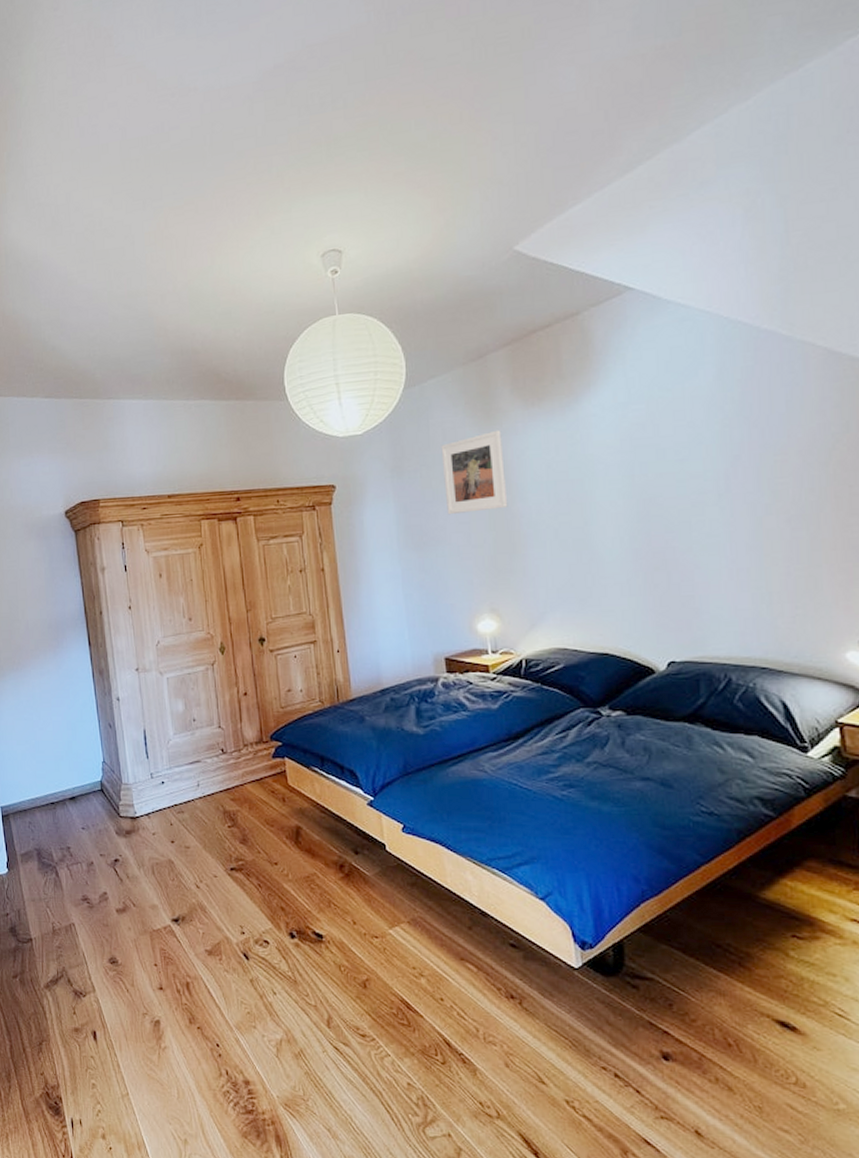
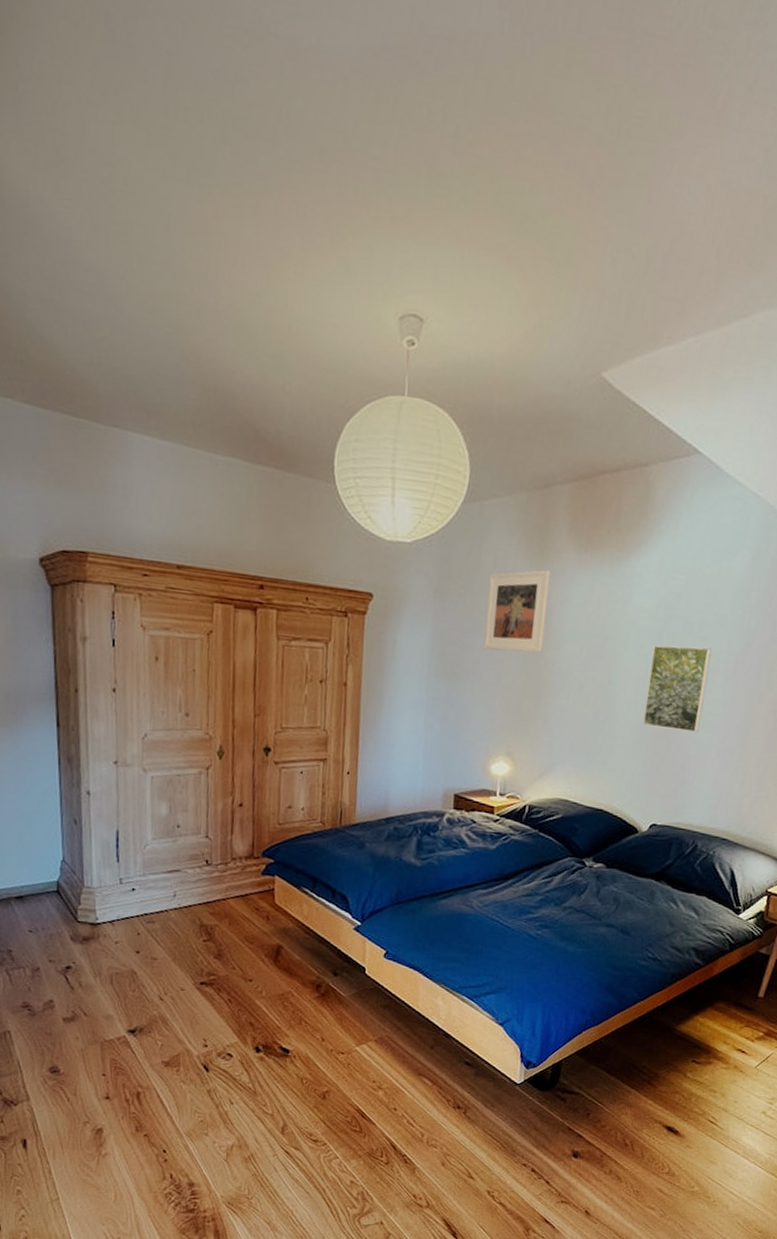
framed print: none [626,469,700,560] -> present [643,645,712,733]

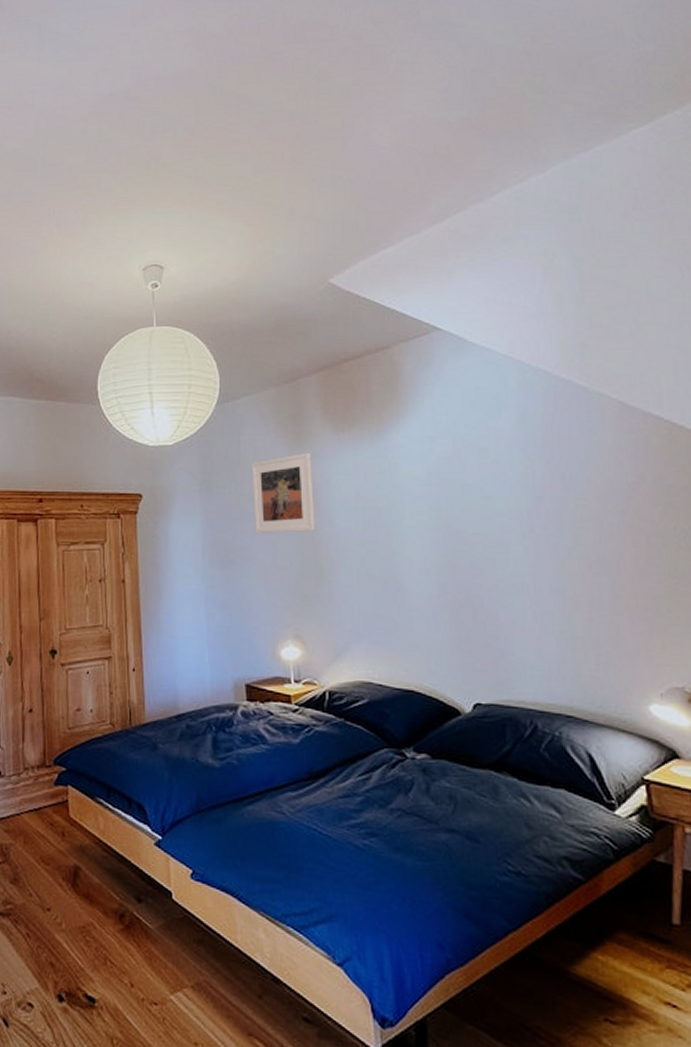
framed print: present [643,645,712,733] -> none [433,507,505,598]

